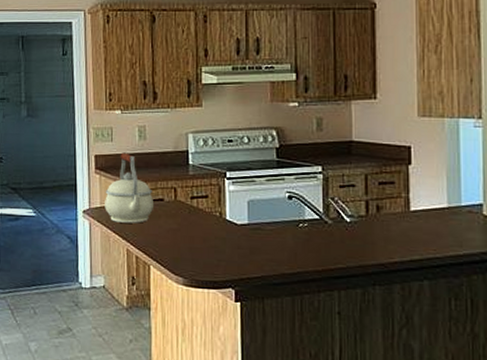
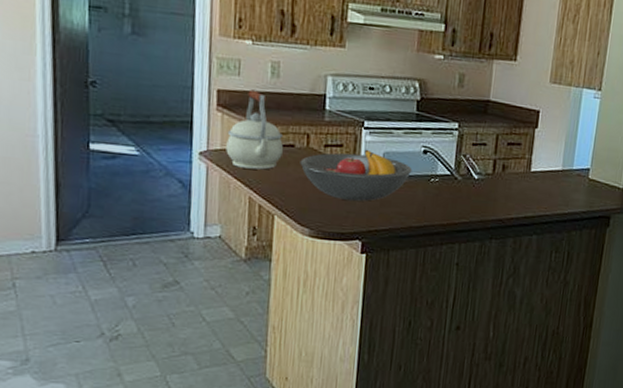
fruit bowl: none [170,198,279,249] -> present [300,149,413,202]

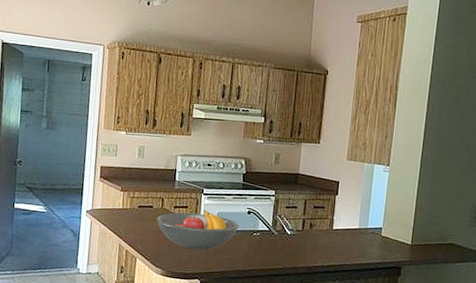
kettle: present [226,89,284,170] -> none [104,166,145,224]

